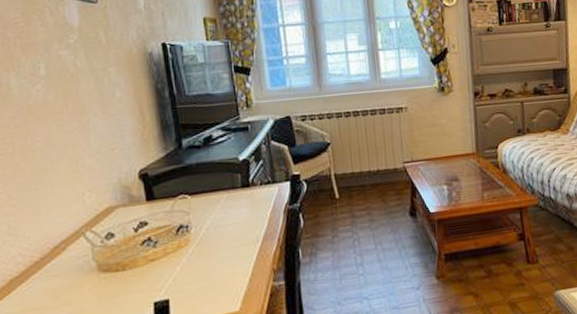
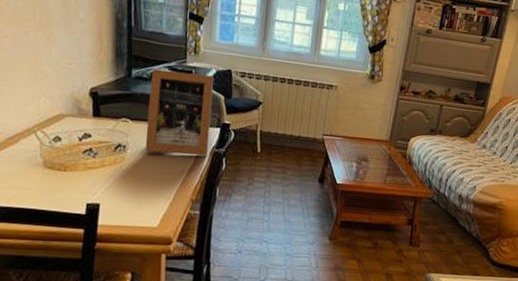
picture frame: none [204,127,282,227] -> present [145,69,214,156]

